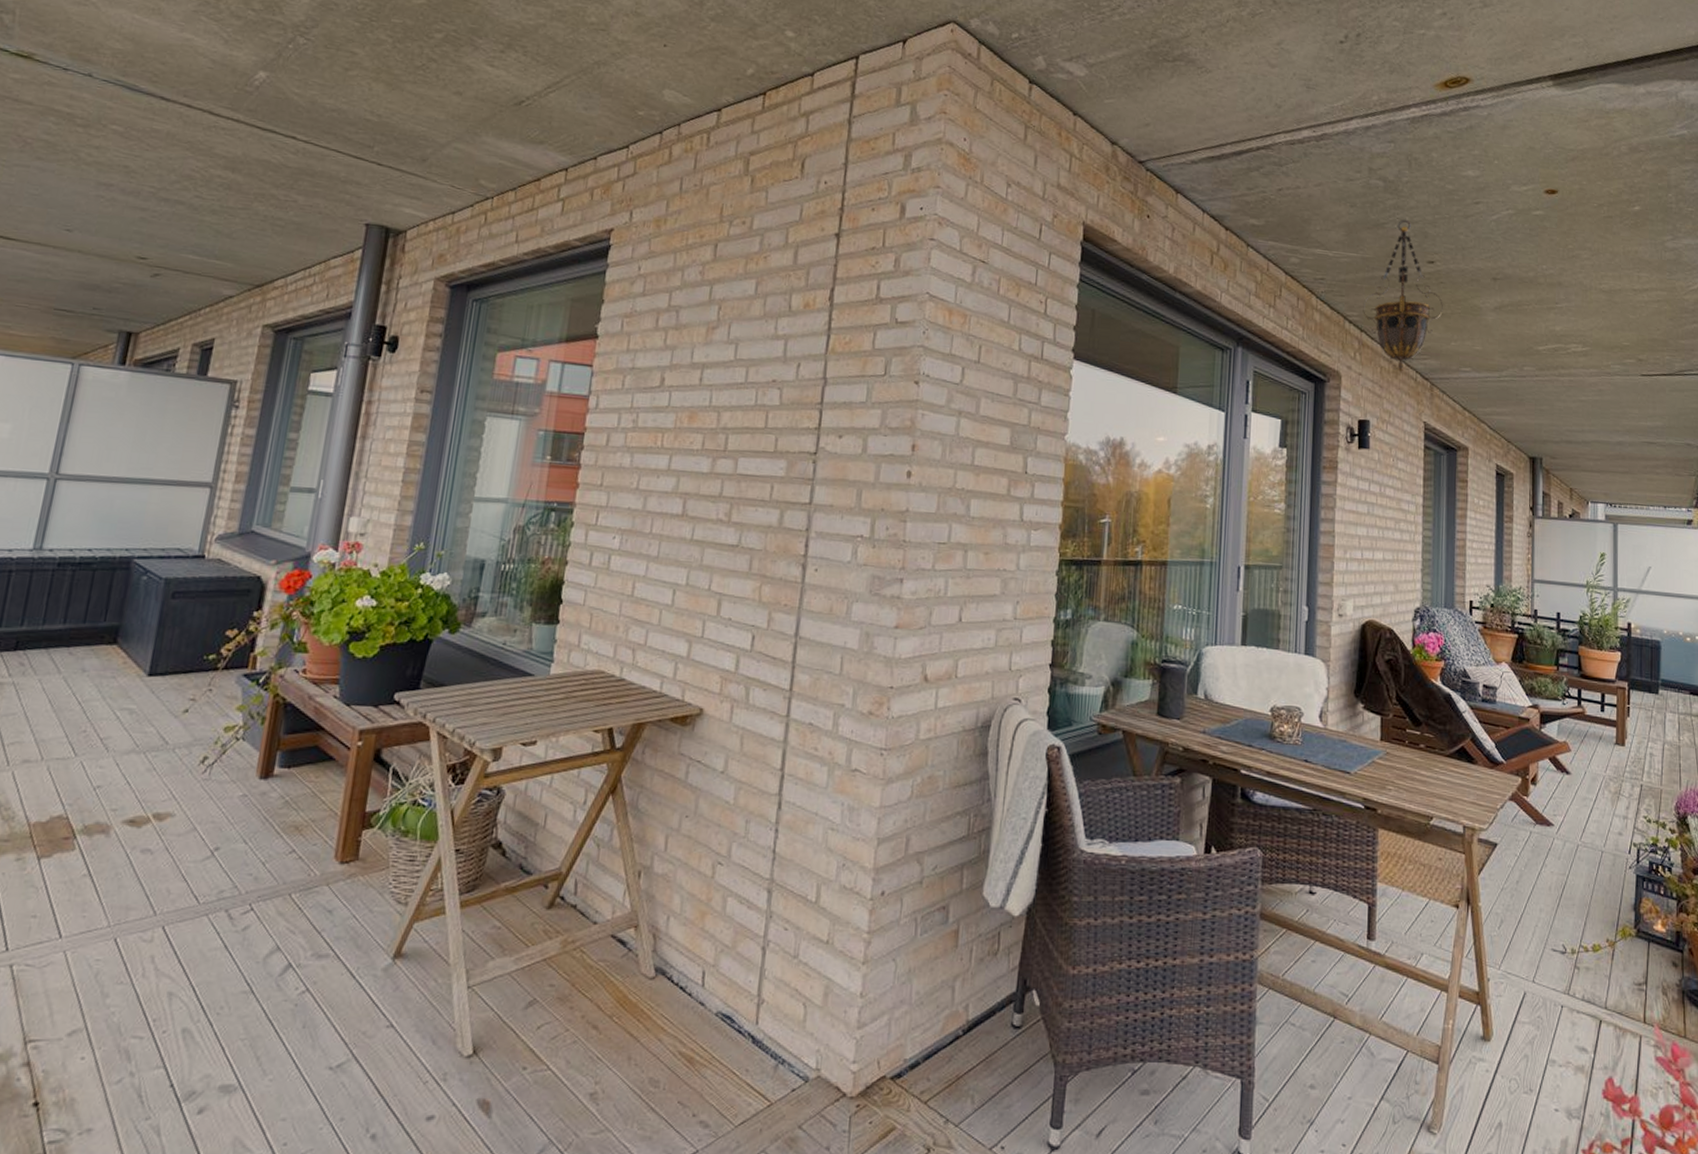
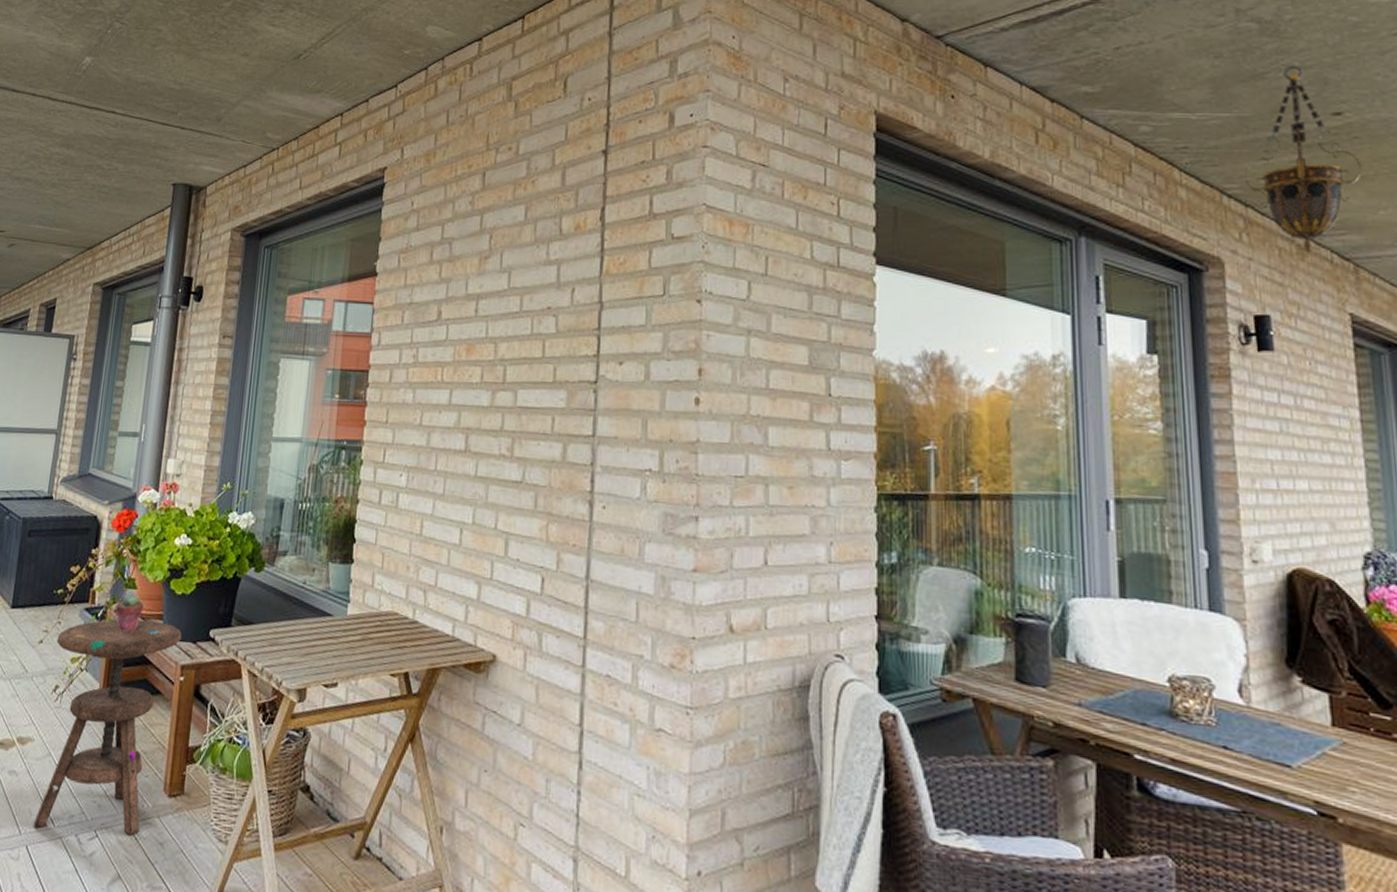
side table: none [171,684,361,908] -> present [33,619,182,836]
potted succulent: none [280,657,317,698] -> present [114,593,144,632]

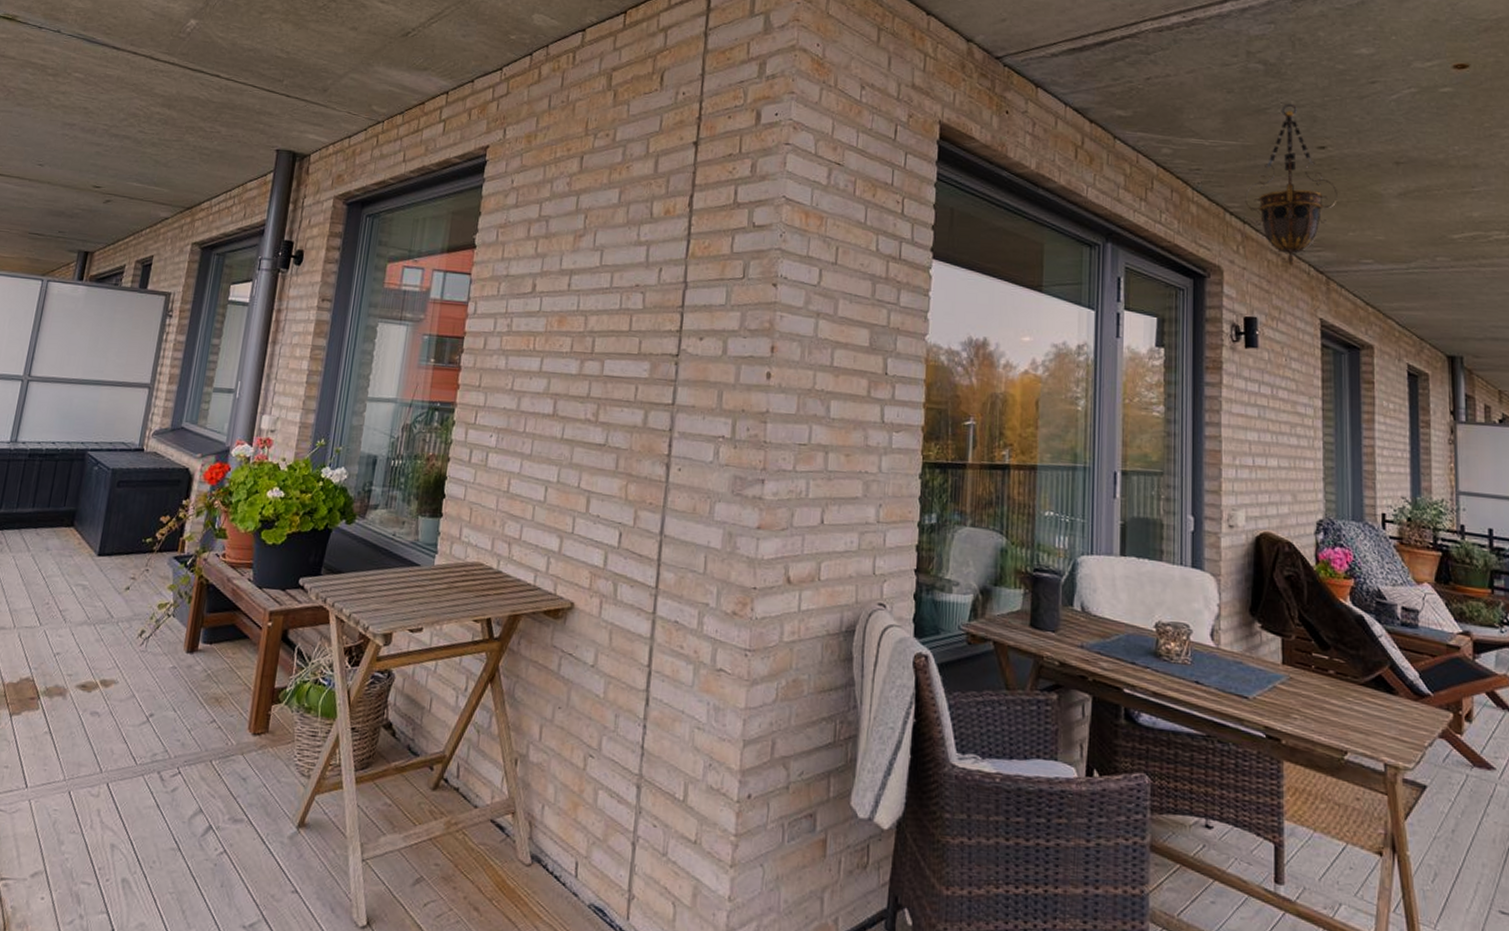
side table: present [33,619,182,836] -> none [114,567,271,772]
potted succulent: present [114,593,144,632] -> none [204,543,234,580]

